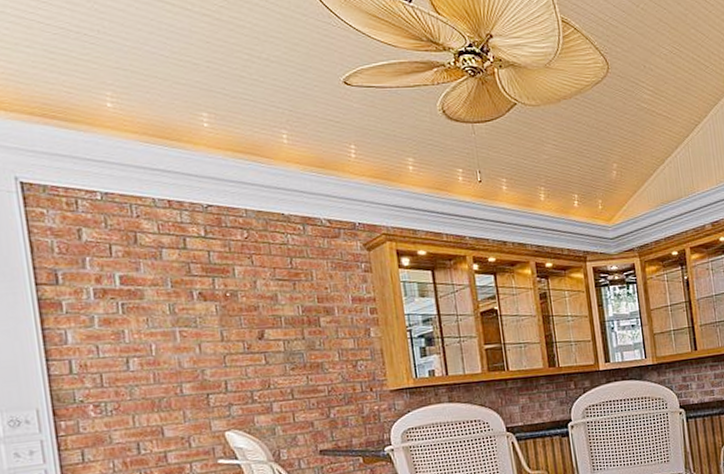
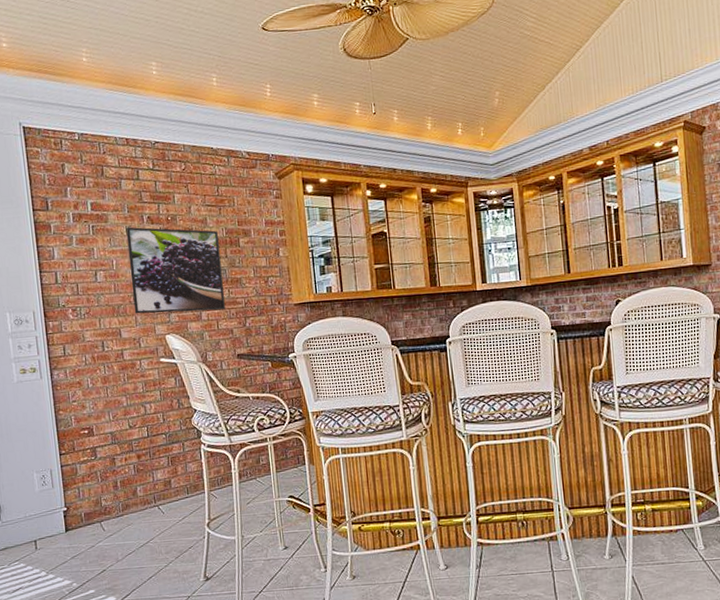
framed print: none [168,304,303,408] -> present [125,226,225,314]

